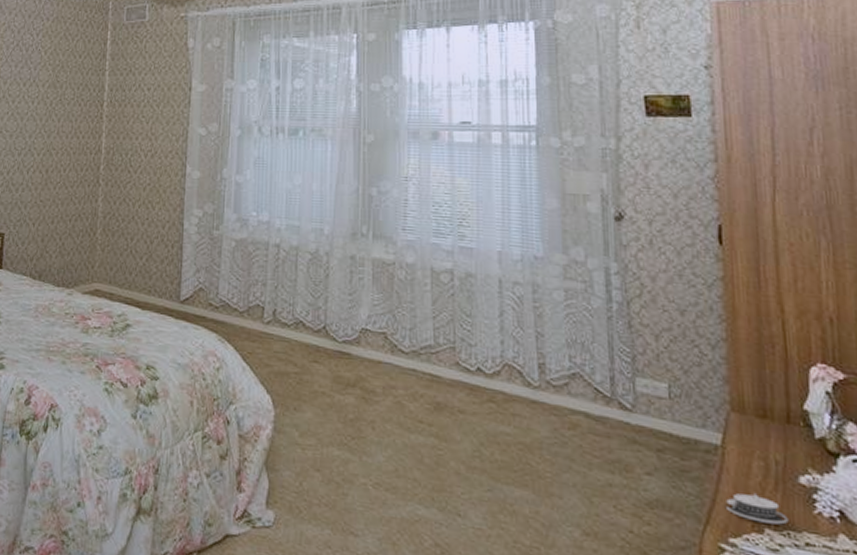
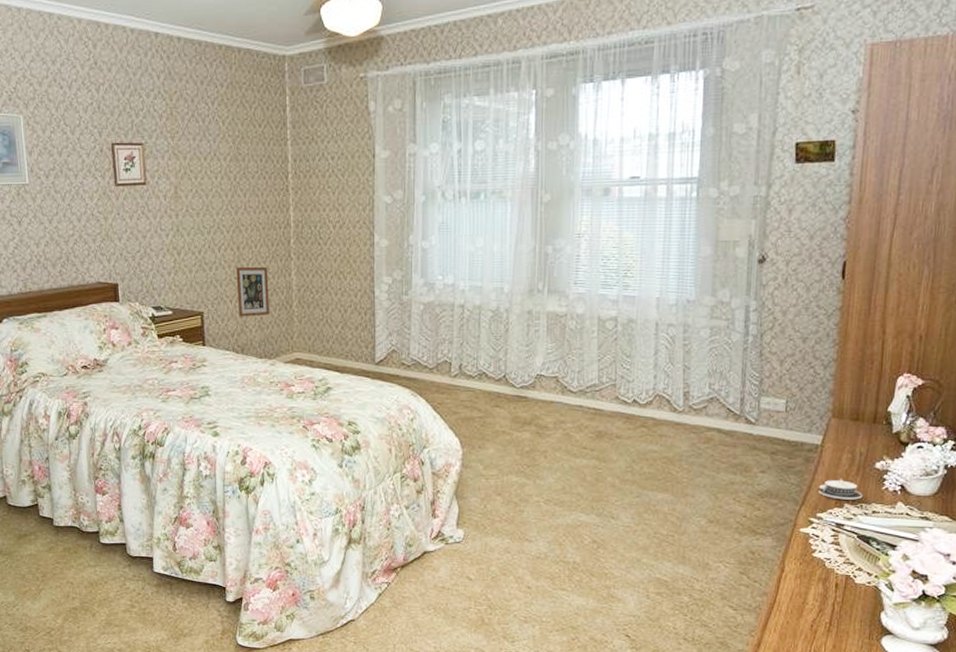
picture frame: none [40,189,75,242] -> present [236,266,270,317]

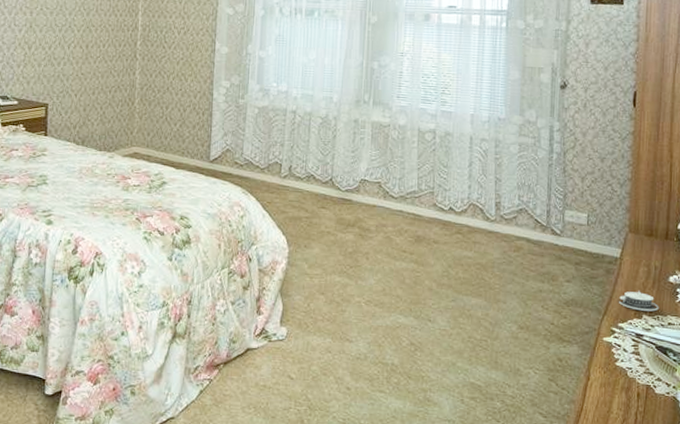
picture frame: present [236,266,270,317] -> none [82,63,114,111]

